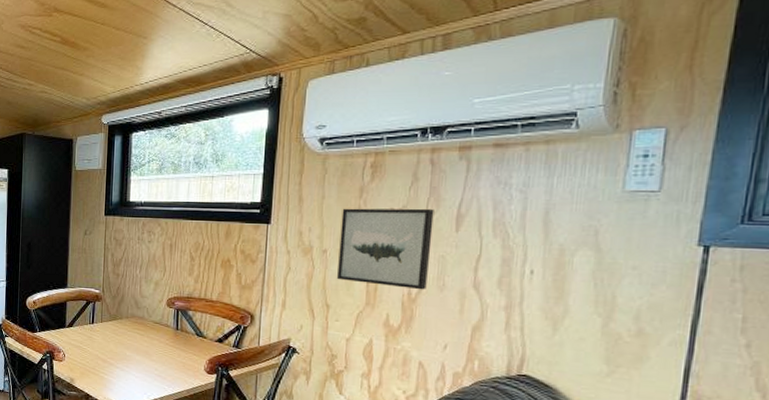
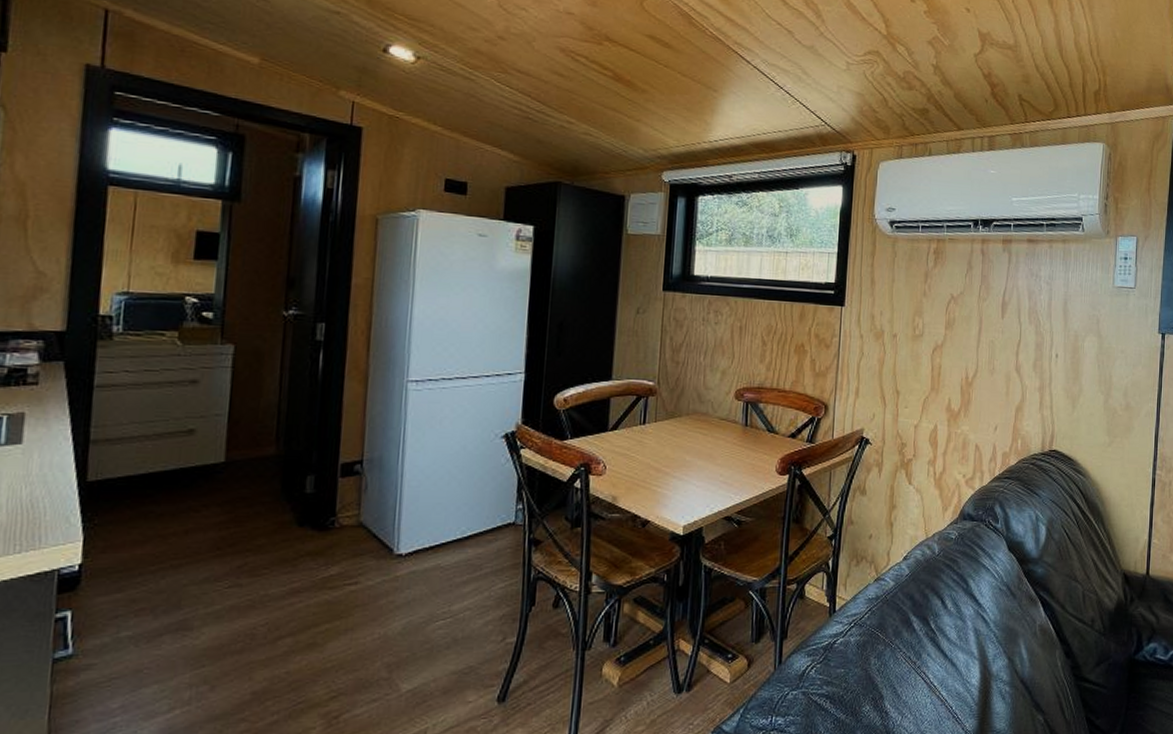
wall art: present [337,208,434,290] -> none [906,292,985,374]

